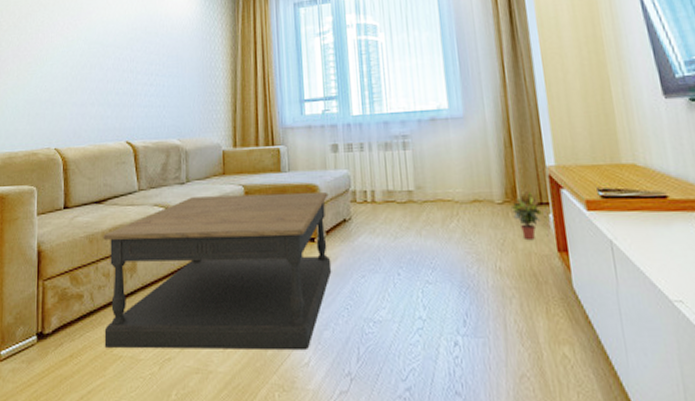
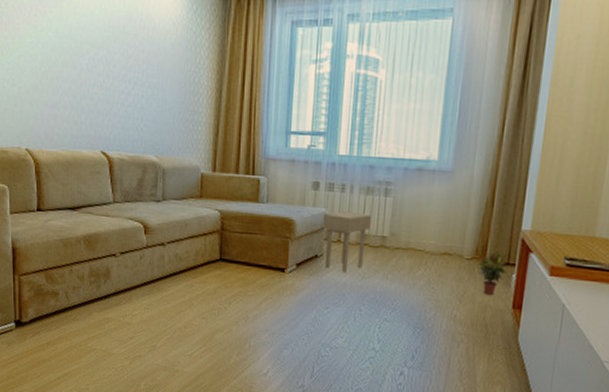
coffee table: present [102,192,332,351] -> none [76,216,304,364]
side table: none [346,169,395,236] -> present [322,211,371,274]

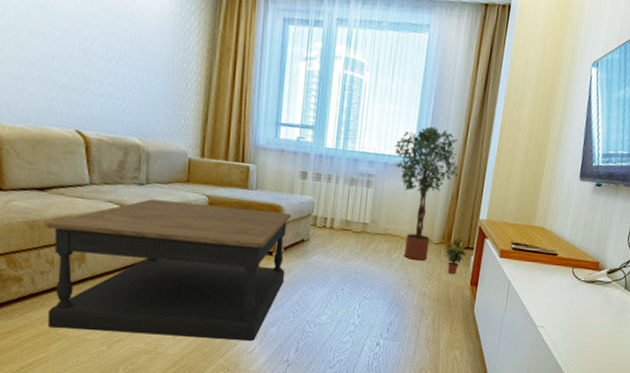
coffee table: none [76,216,304,364] -> present [45,199,292,342]
side table: present [322,211,371,274] -> none [309,199,354,256]
potted tree: none [415,124,494,279] -> present [394,126,459,261]

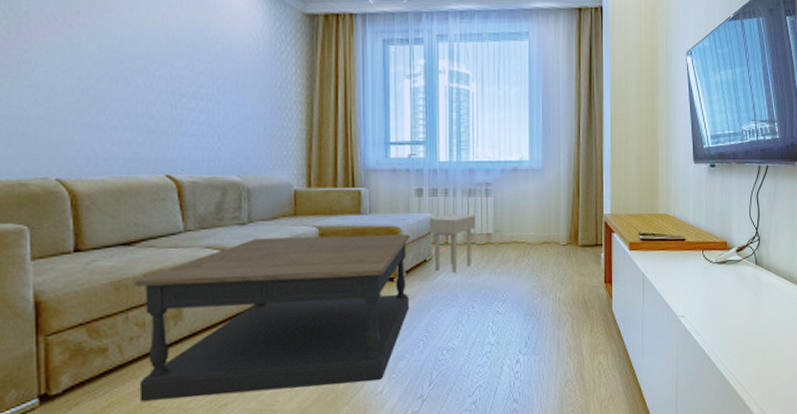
side table: none [309,199,354,256] -> present [429,214,475,274]
potted tree: present [394,126,459,261] -> none [509,128,577,265]
potted plant: present [444,235,467,274] -> none [574,234,596,274]

